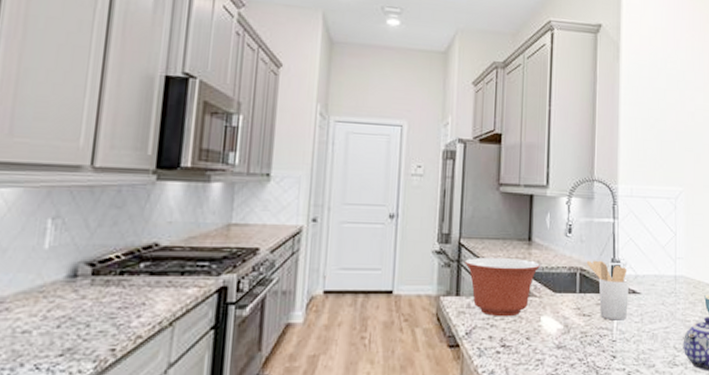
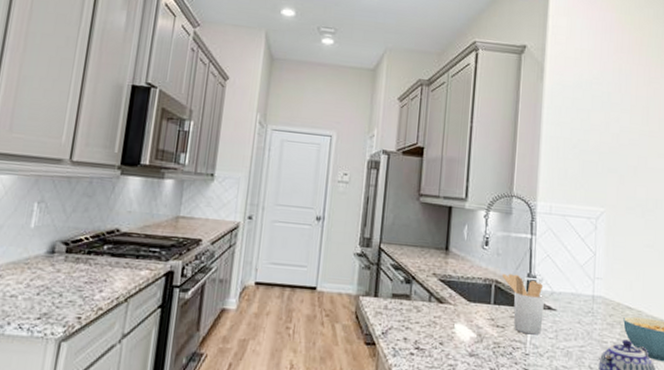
mixing bowl: present [465,257,540,317] -> none [384,262,456,321]

